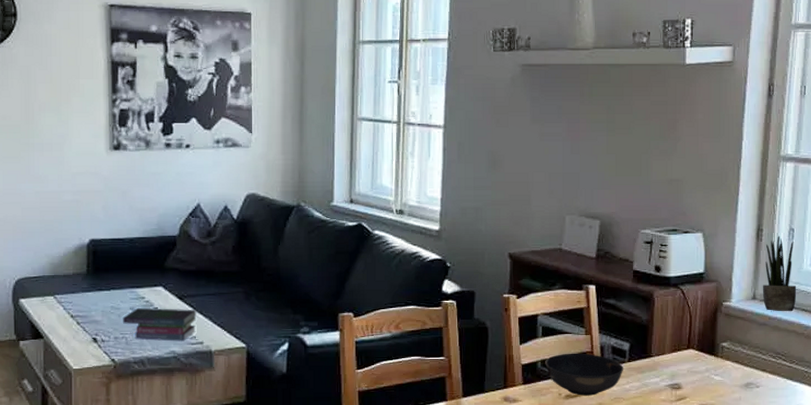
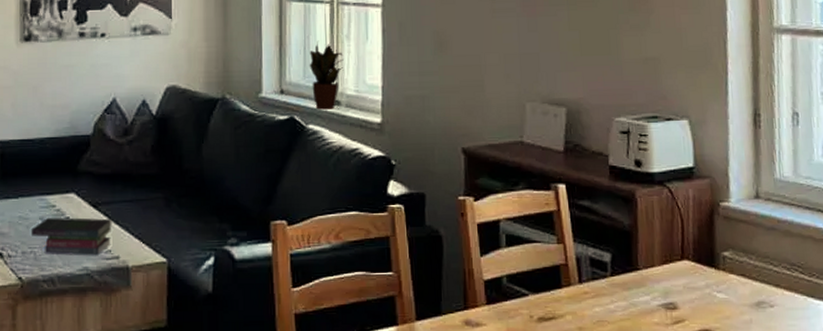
potted plant: none [376,156,408,218] -> present [309,40,344,110]
bowl: present [545,353,624,396] -> none [511,266,607,318]
potted plant: present [762,235,797,312] -> none [766,121,810,213]

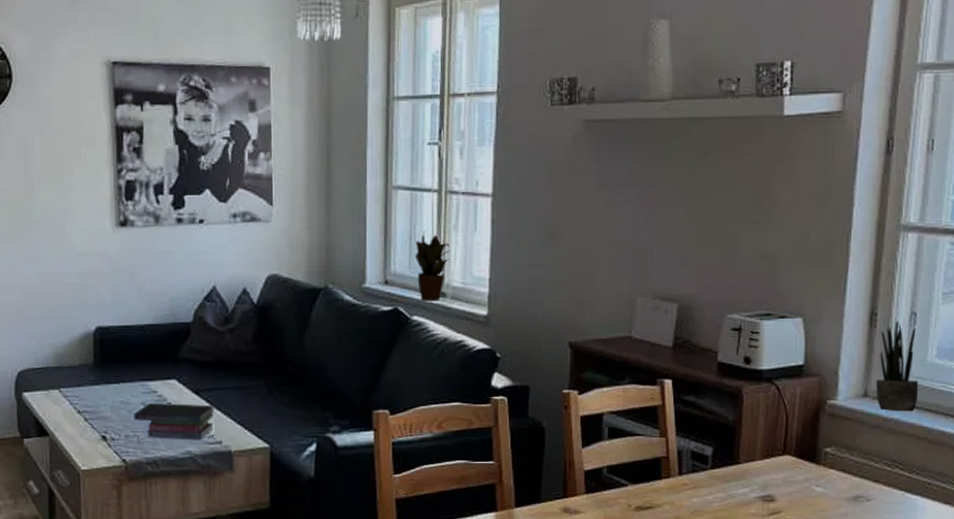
potted plant: none [766,121,810,213] -> present [875,320,919,412]

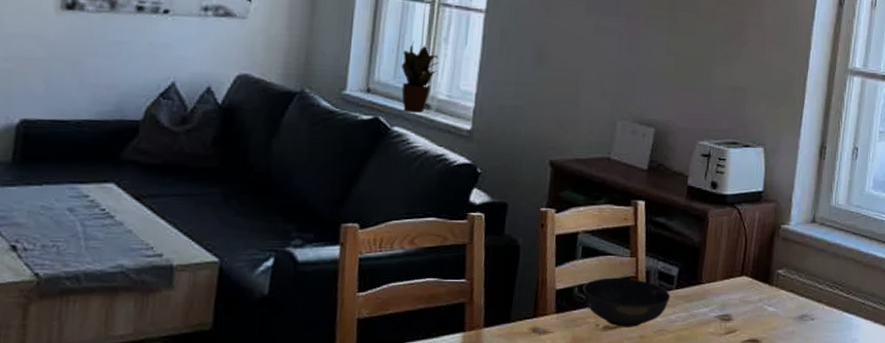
books: present [134,402,214,441] -> none [56,208,158,253]
bowl: none [612,458,706,508] -> present [583,277,671,327]
potted plant: present [875,320,919,412] -> none [822,154,858,238]

